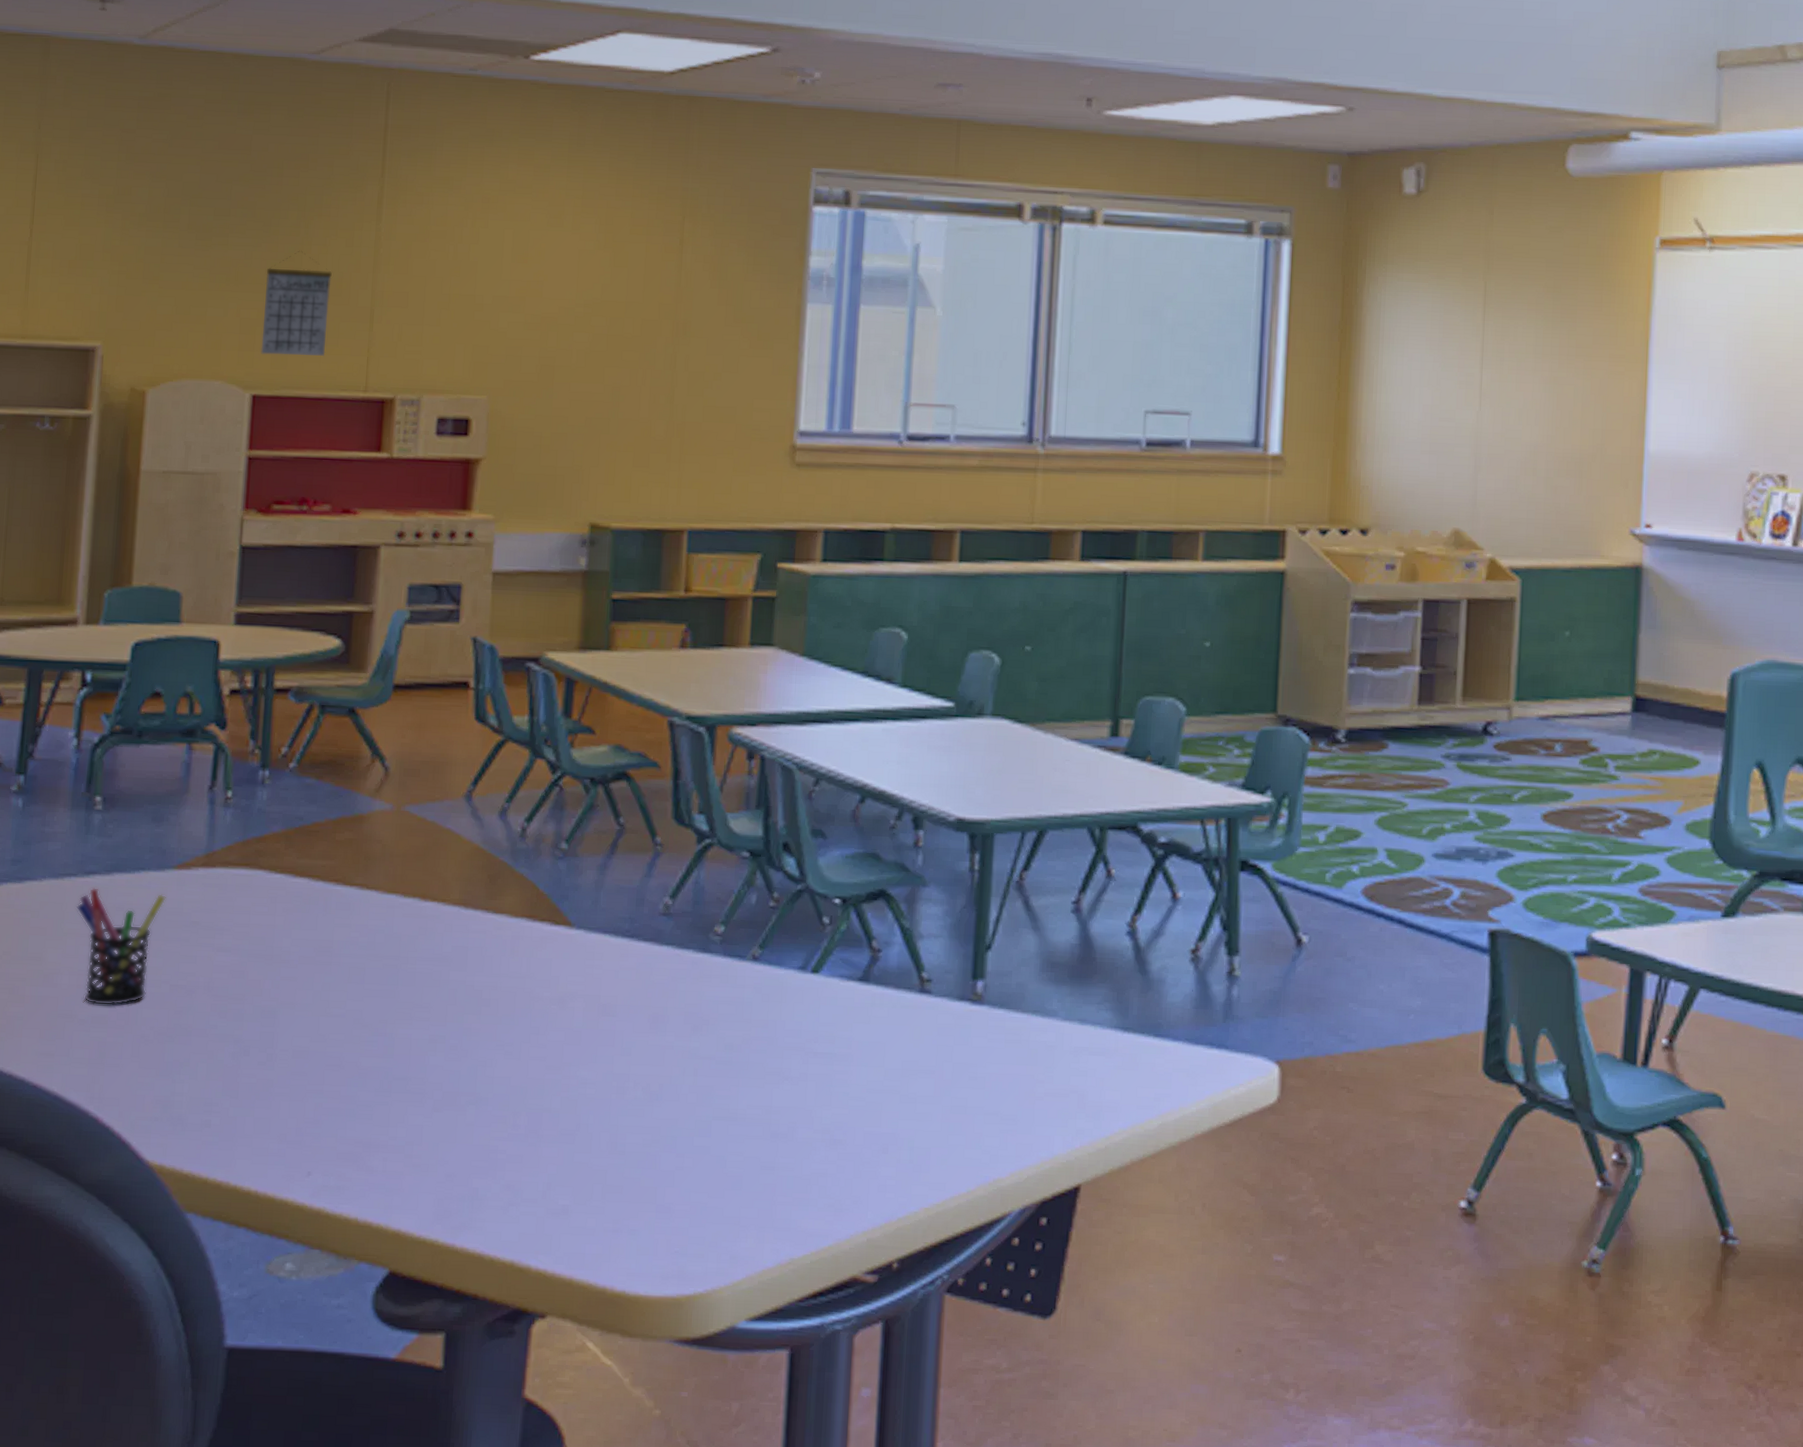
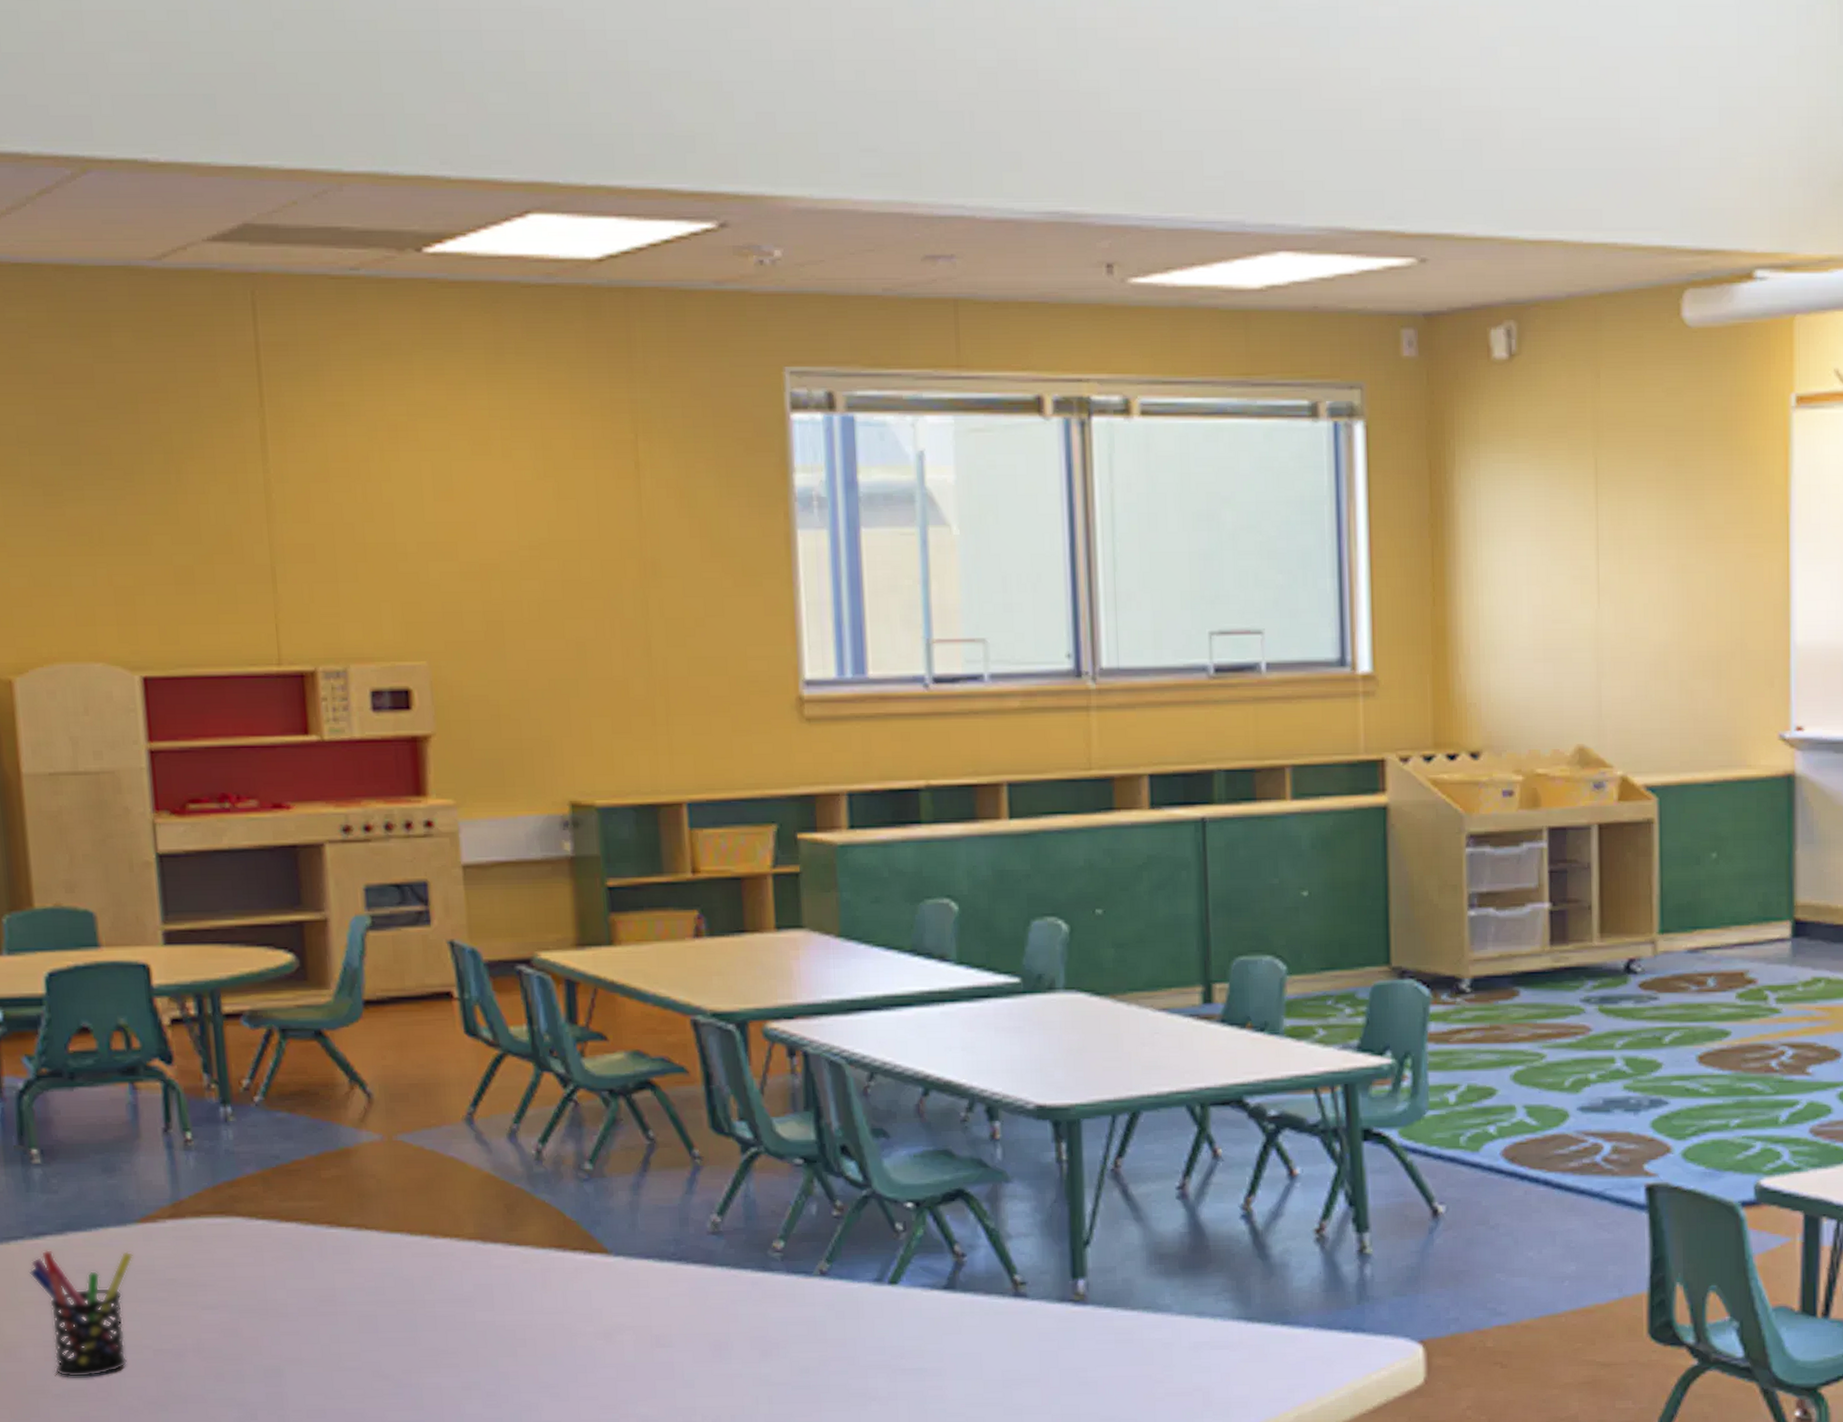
calendar: present [261,251,332,357] -> none [136,502,224,628]

